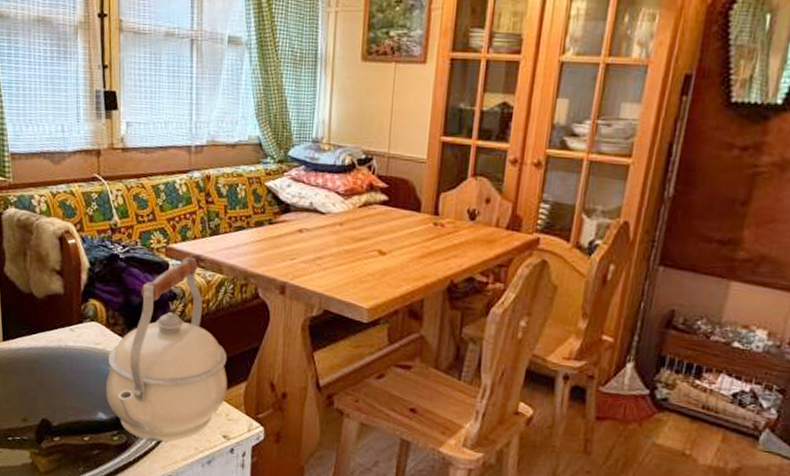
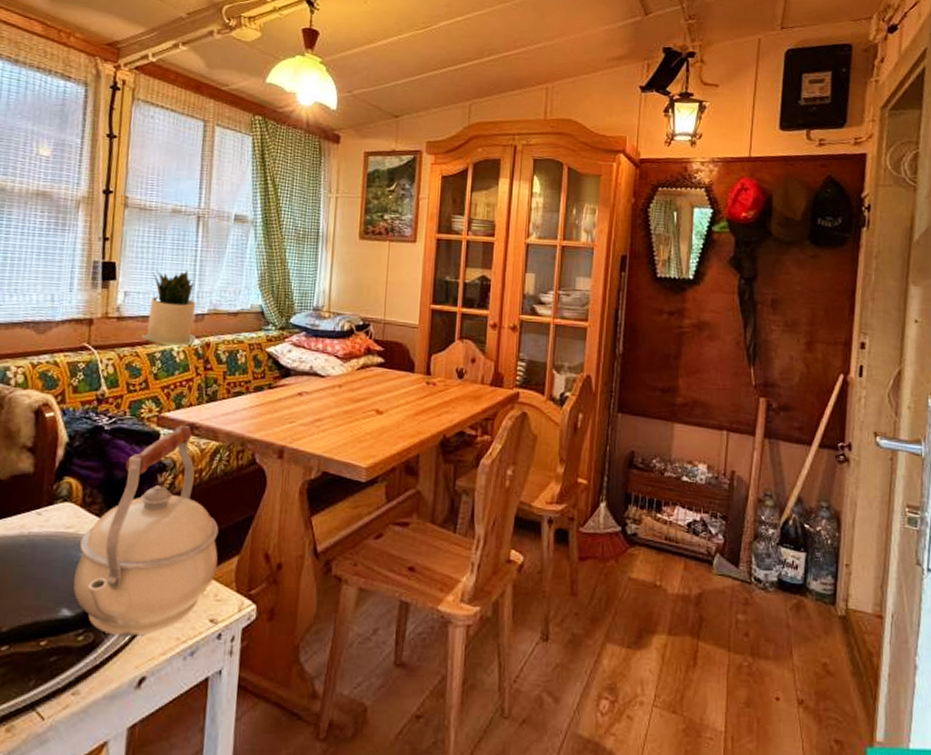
planter: none [145,99,196,179] -> present [141,270,196,347]

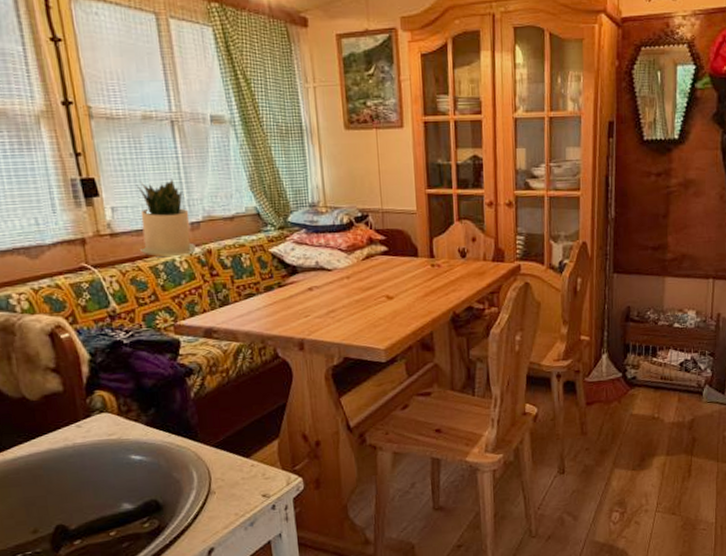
kettle: present [72,426,219,636] -> none [125,331,260,519]

